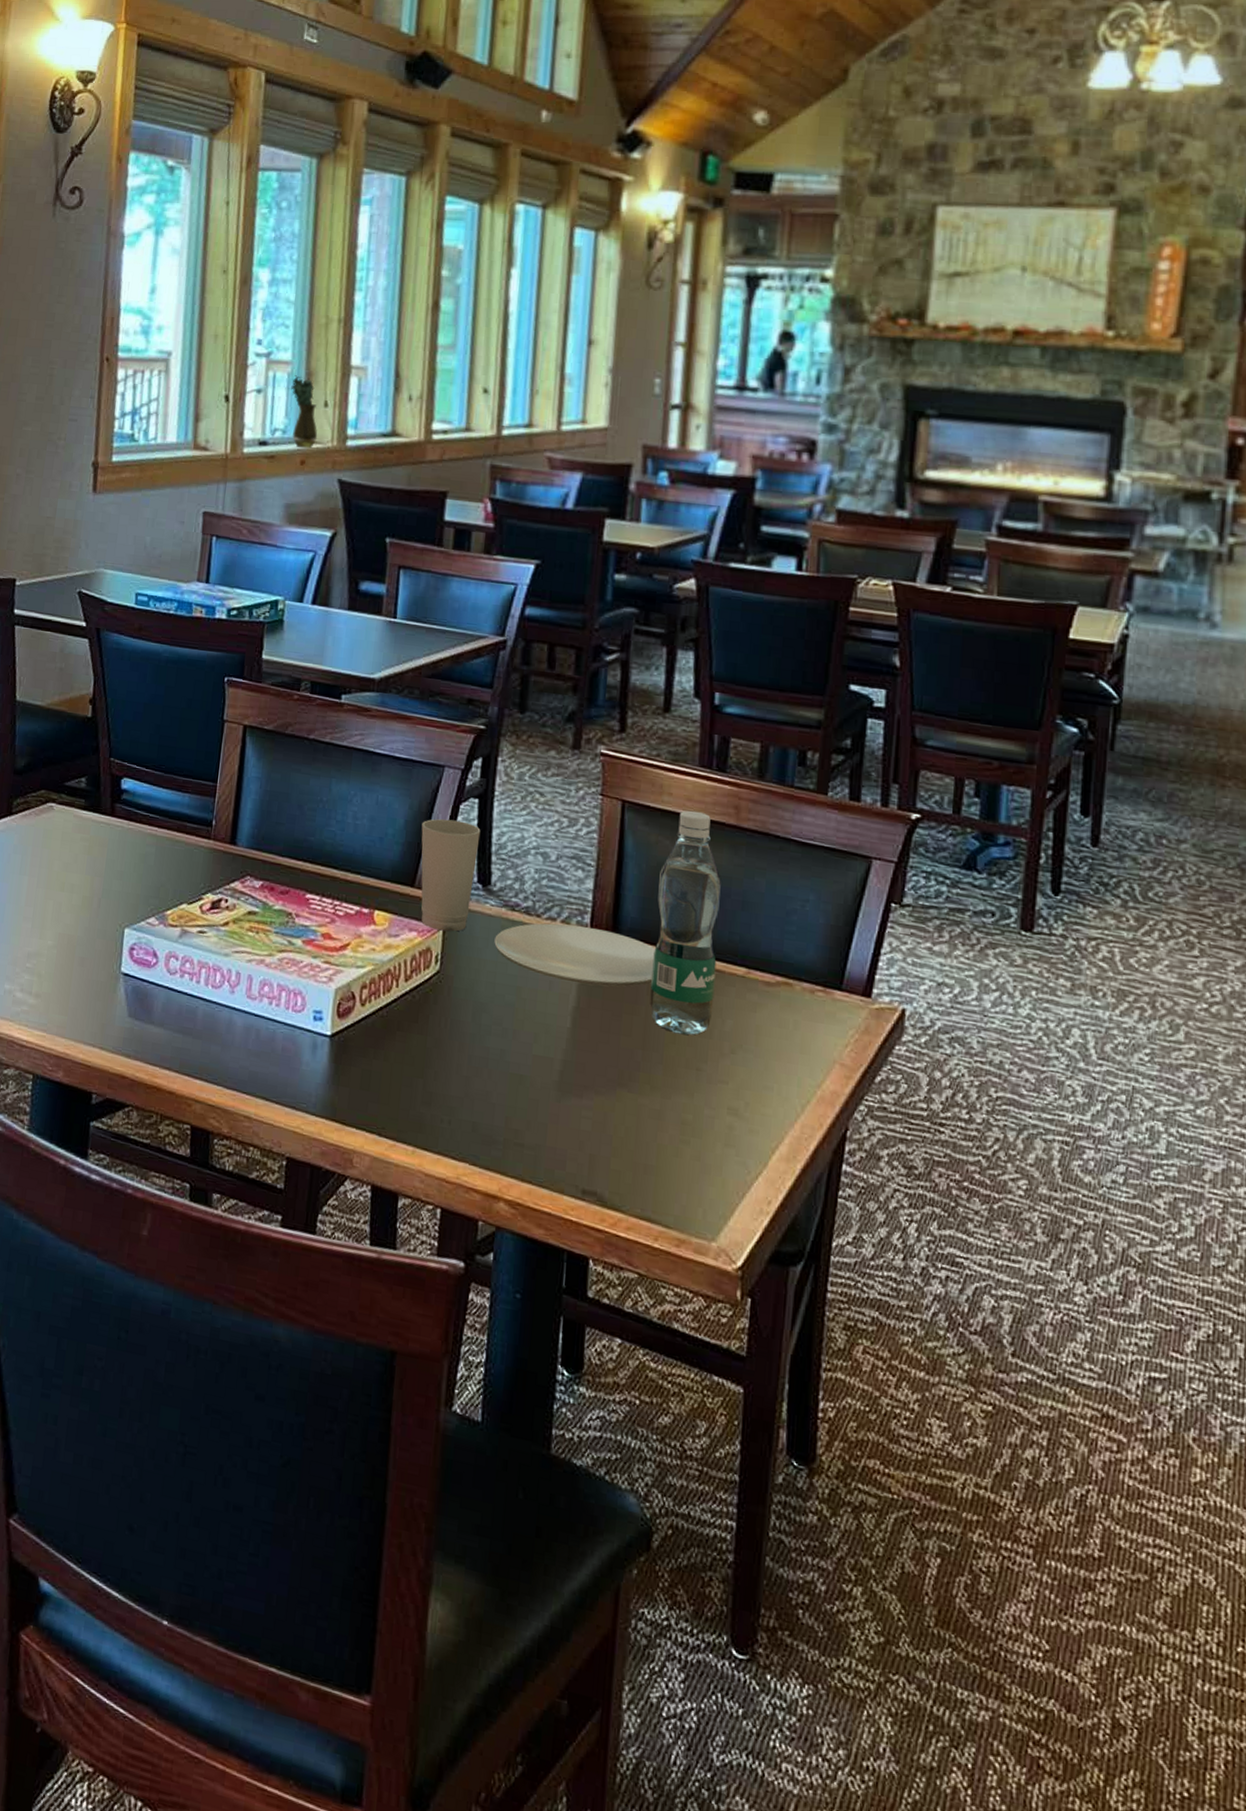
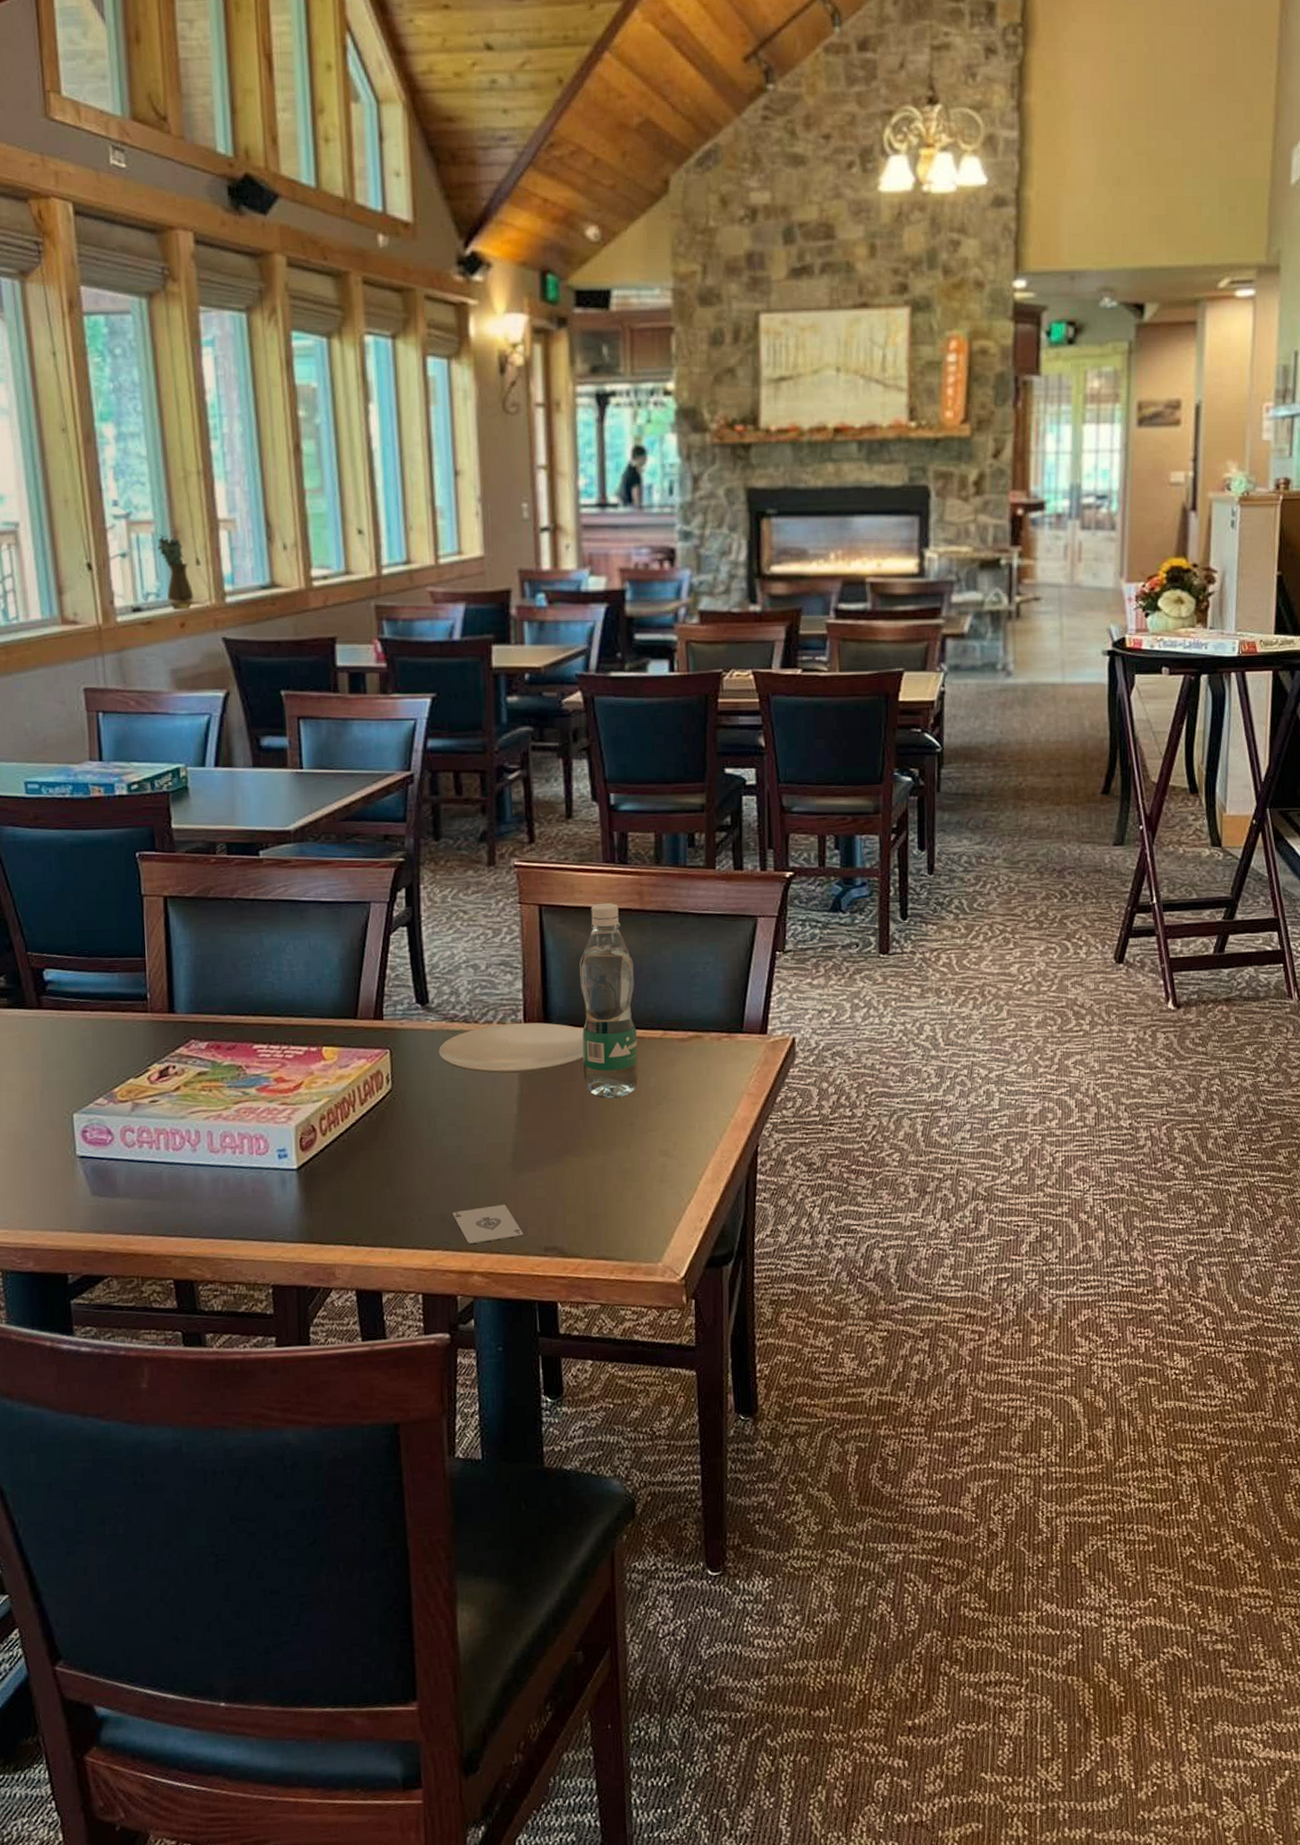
cup: present [421,819,481,932] -> none [356,950,413,1053]
playing card: none [485,1123,561,1170] -> present [452,1204,524,1244]

